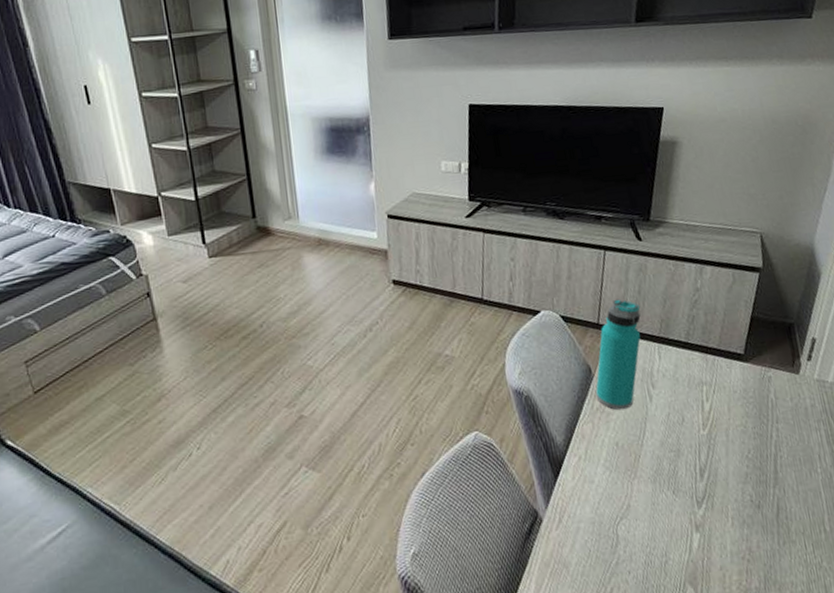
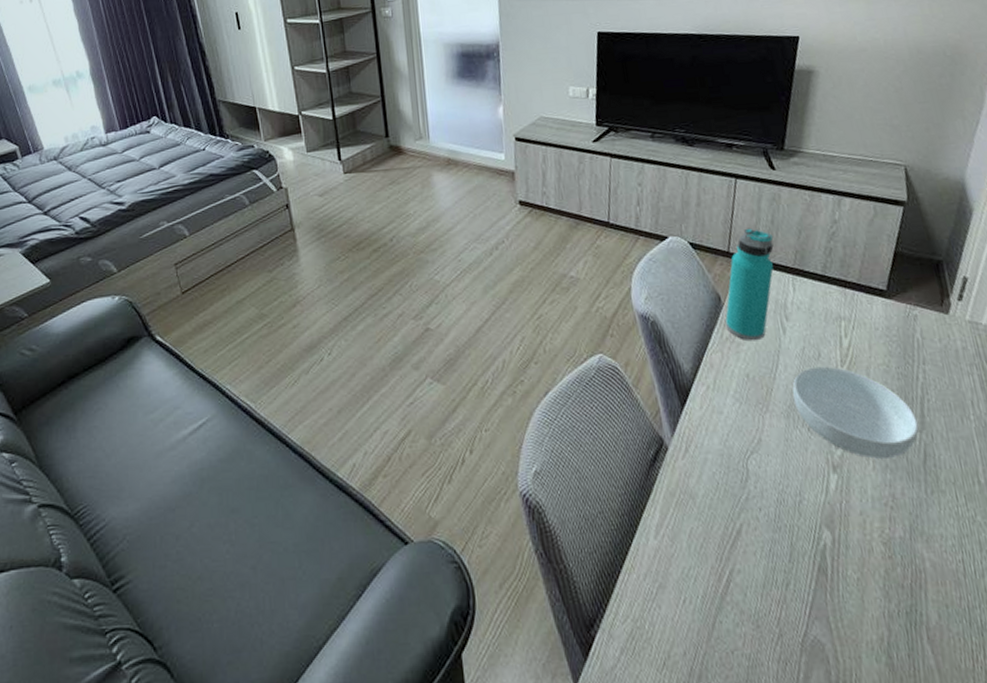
cereal bowl: none [658,430,773,516] -> present [792,366,919,459]

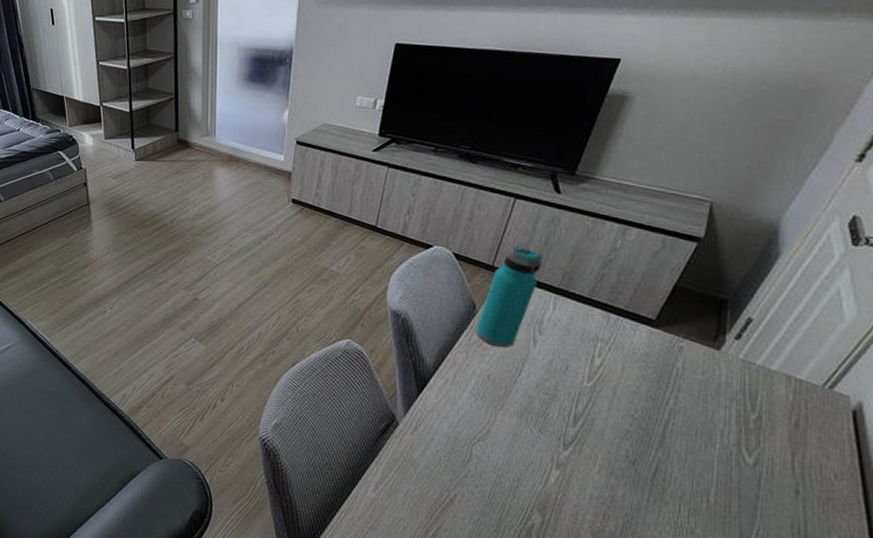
cereal bowl: present [792,366,919,459] -> none [530,378,656,467]

